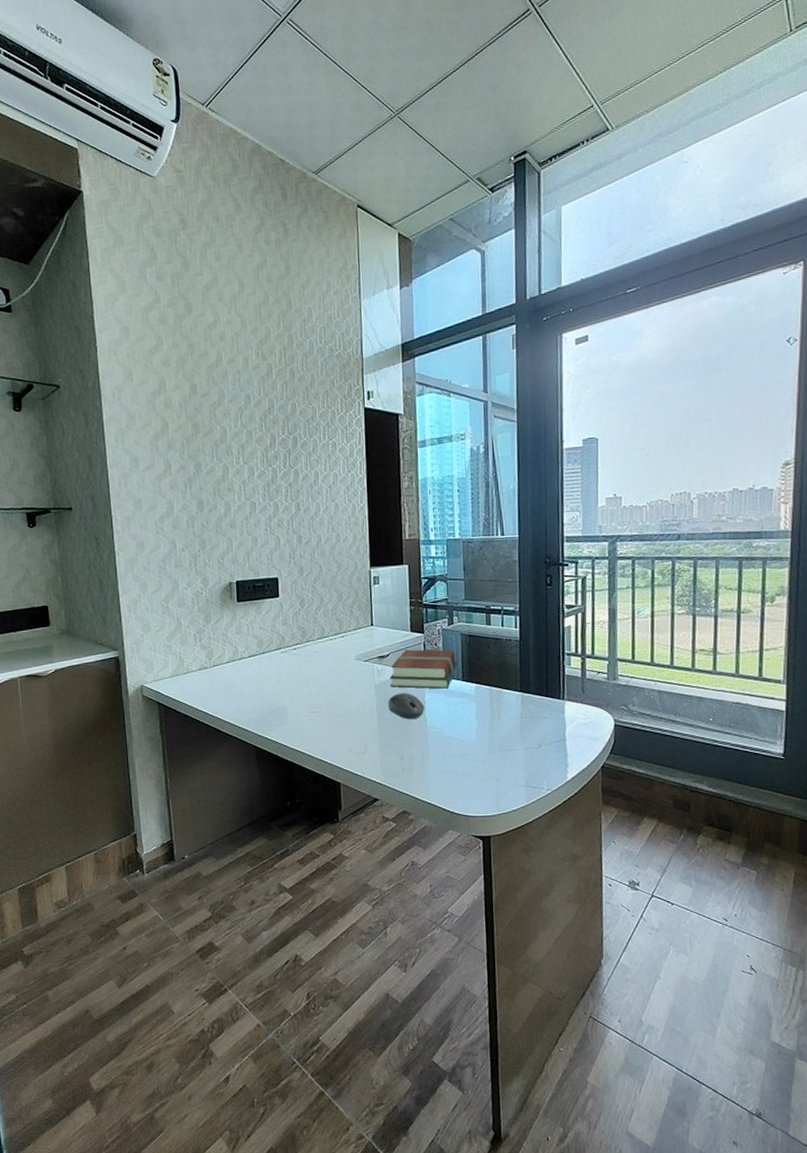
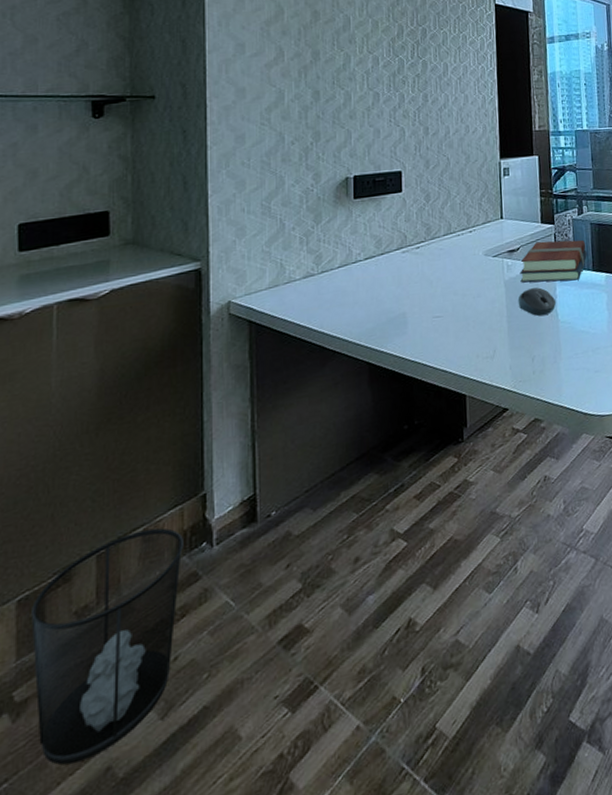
waste bin: none [28,853,124,1002] -> present [31,528,183,765]

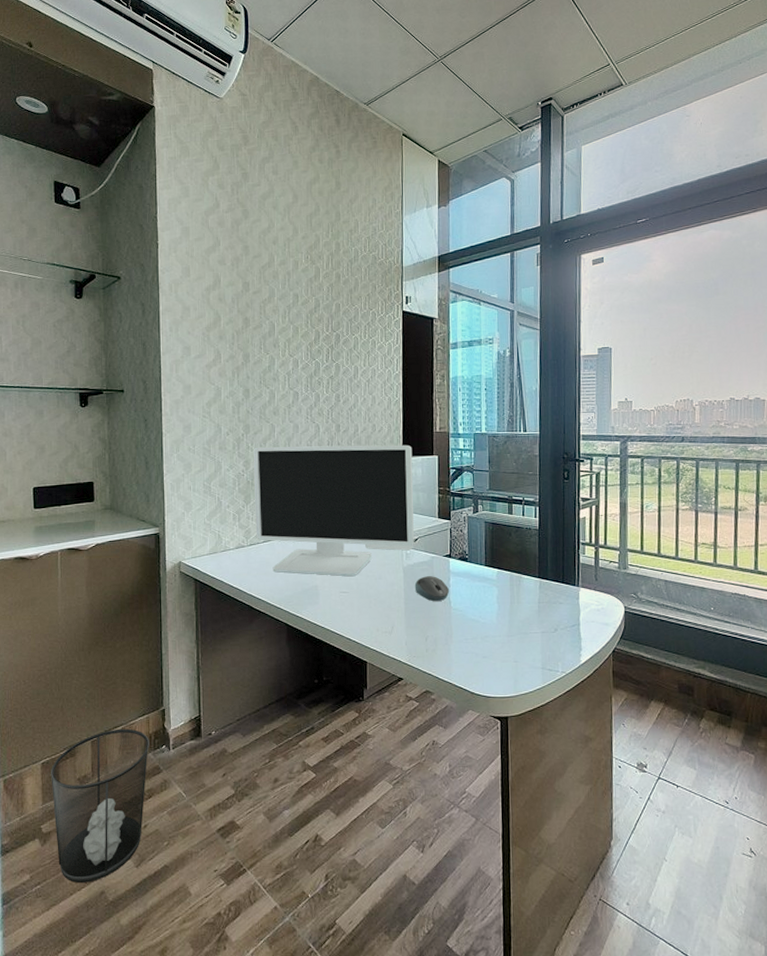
monitor: none [324,145,516,302] -> present [253,444,414,577]
books: present [520,240,587,283] -> none [417,534,480,573]

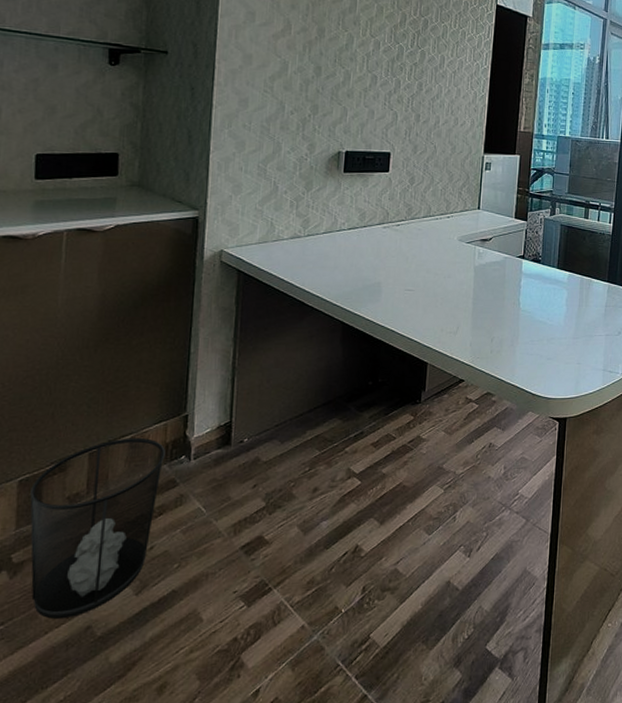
monitor: present [253,444,414,577] -> none [315,130,495,274]
computer mouse: present [414,576,450,601] -> none [484,276,520,302]

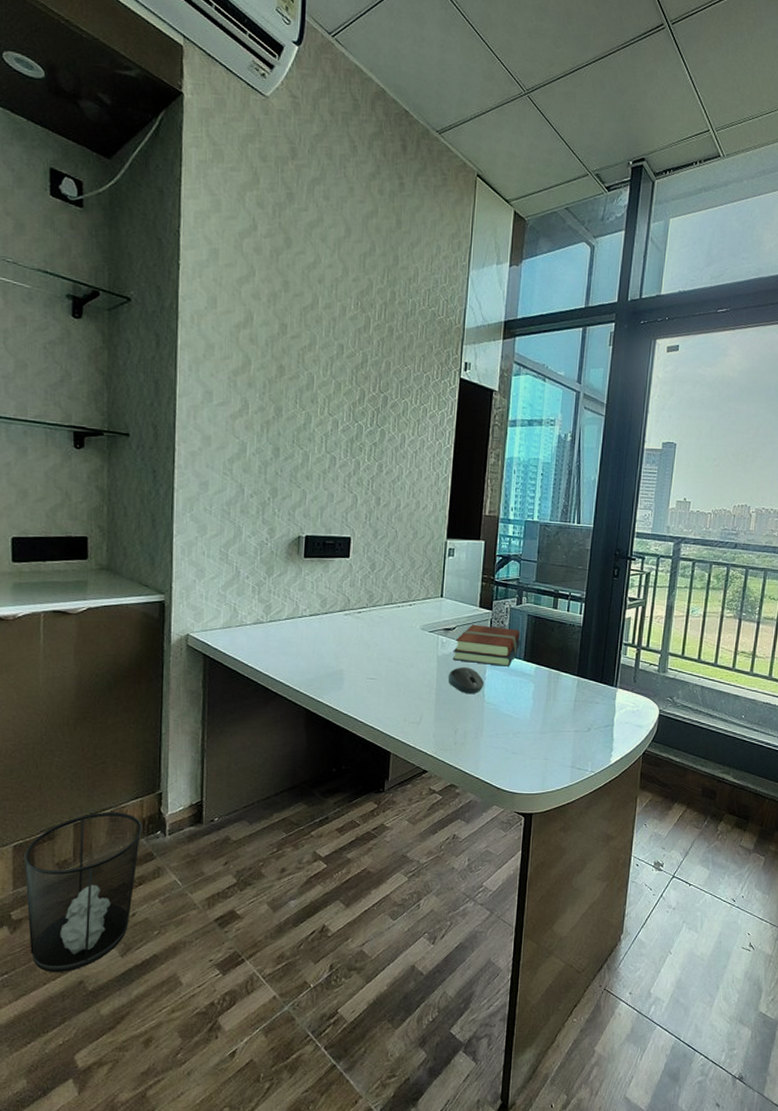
computer mouse: none [484,276,520,302] -> present [448,667,485,693]
books: none [489,235,554,275] -> present [452,624,520,667]

